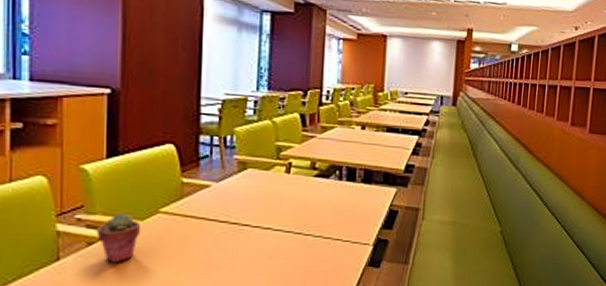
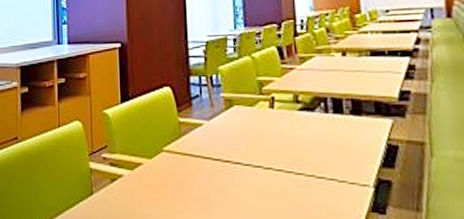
potted succulent: present [96,213,142,264] -> none [117,152,150,199]

